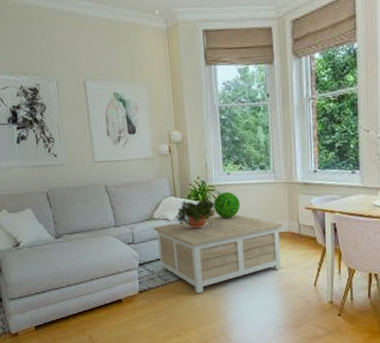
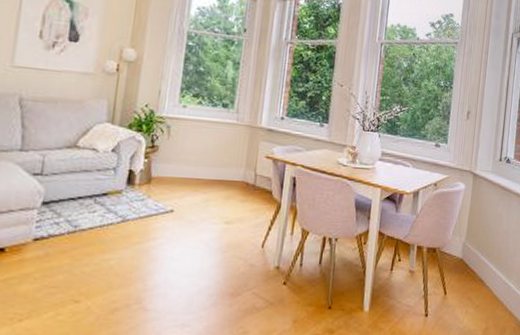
coffee table: present [153,214,283,294] -> none [72,153,237,247]
potted plant: present [175,197,215,229] -> none [106,129,161,166]
decorative sphere: present [214,191,240,218] -> none [159,126,192,158]

